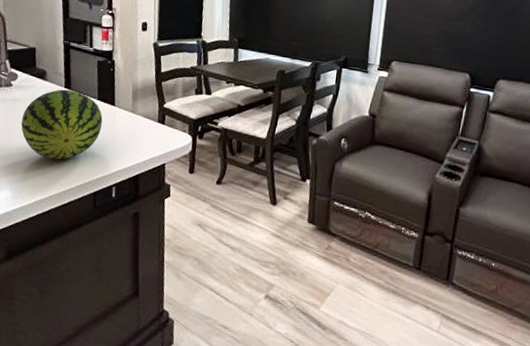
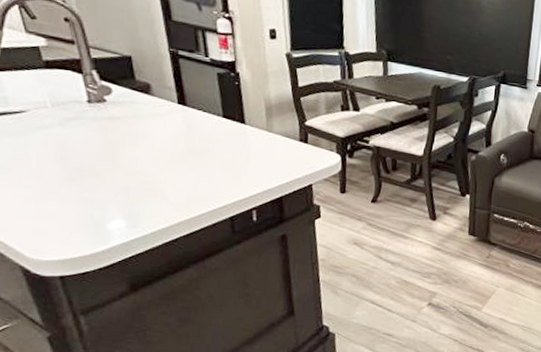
fruit: present [21,89,103,160] -> none [125,105,232,185]

